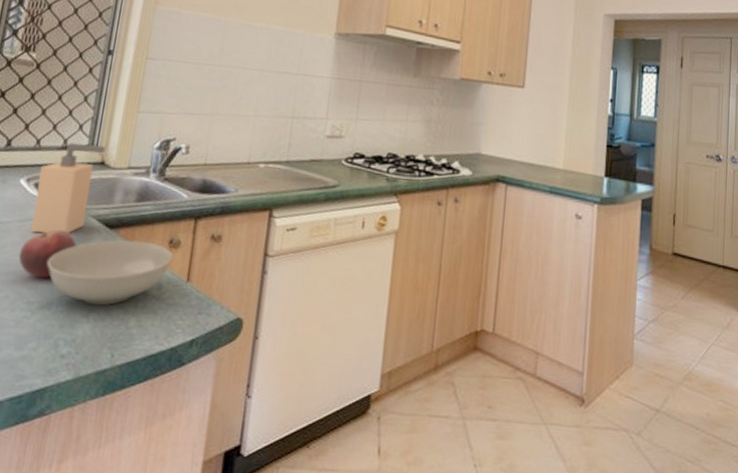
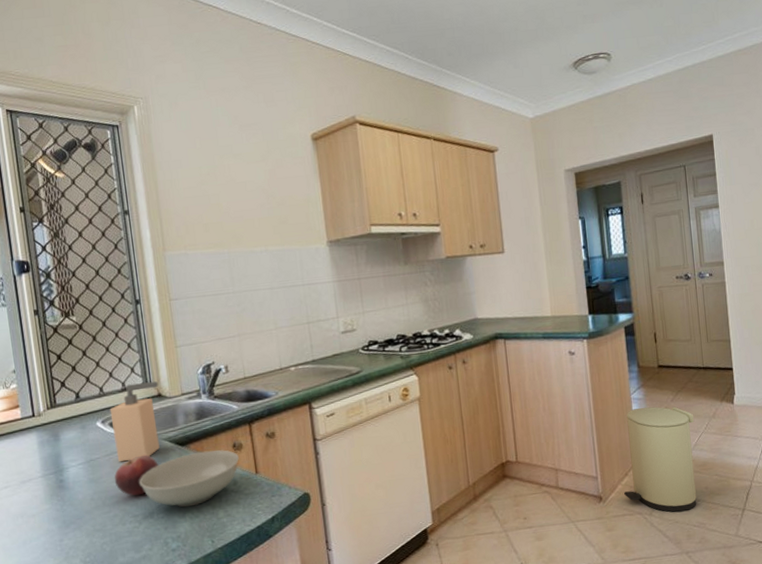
pedal bin: none [611,298,705,439] -> present [624,406,697,512]

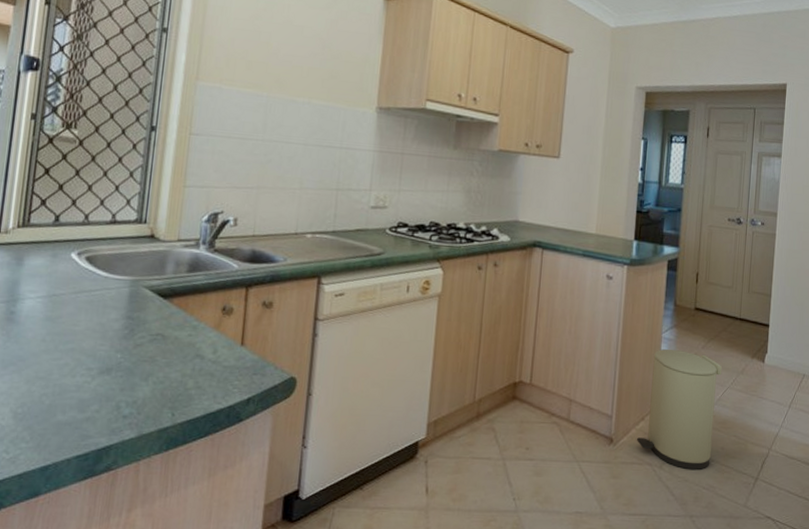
soap dispenser: present [109,381,160,462] -> none [85,217,155,305]
fruit: present [114,455,159,496] -> none [75,300,133,346]
bowl: present [139,450,239,507] -> none [104,308,226,370]

